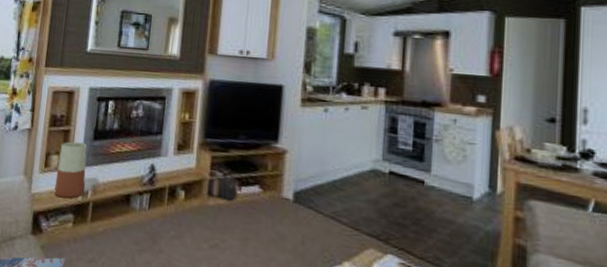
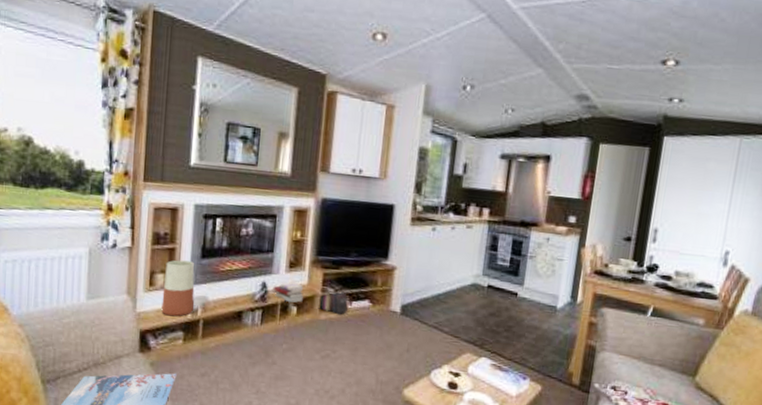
books: none [161,165,191,188] -> present [273,282,303,303]

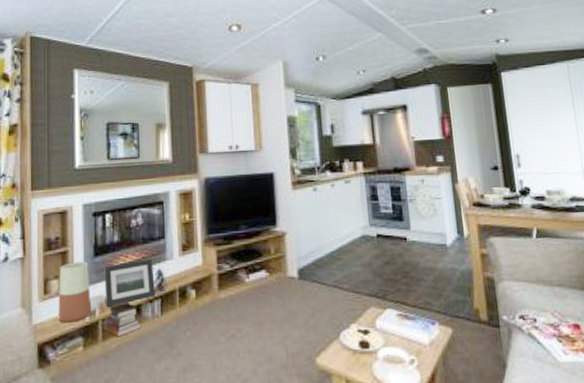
books: none [203,306,240,338] -> present [102,302,141,338]
picture frame: none [208,269,259,309] -> present [104,259,155,307]
books: present [273,282,303,303] -> none [169,265,200,287]
books: present [317,290,348,315] -> none [216,266,246,291]

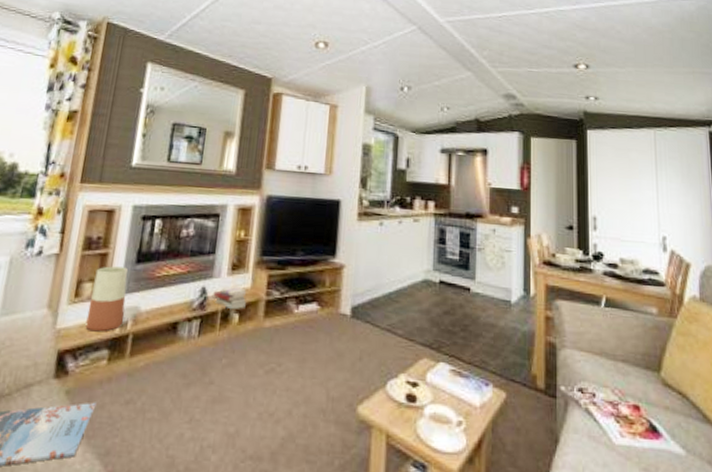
books: present [102,302,141,338] -> none [132,317,174,355]
picture frame: present [104,259,155,307] -> none [140,273,199,320]
books: none [169,265,200,287] -> present [213,285,246,310]

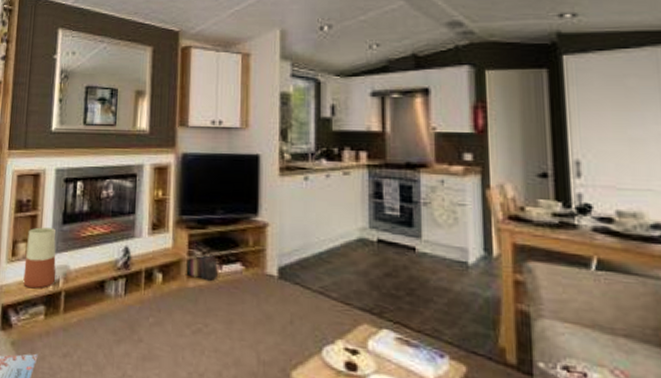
books: present [213,285,246,310] -> none [136,245,169,270]
books: none [261,293,294,321] -> present [185,253,218,282]

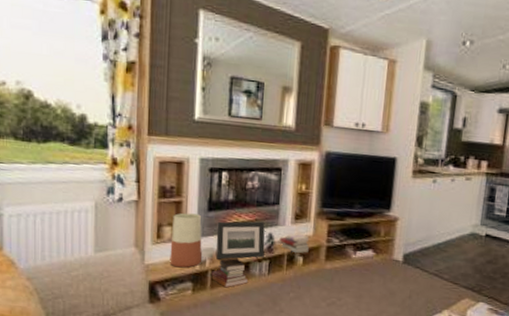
books: none [65,276,103,312] -> present [211,258,248,288]
picture frame: none [70,233,121,279] -> present [216,221,265,260]
books: none [136,245,169,270] -> present [279,233,309,254]
books: present [185,253,218,282] -> none [323,241,352,265]

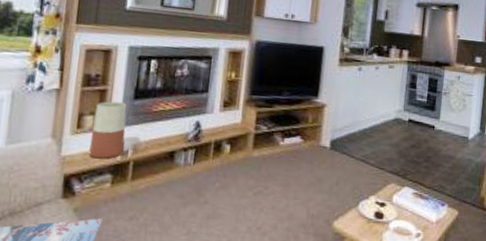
books: present [211,258,248,288] -> none [133,147,172,179]
picture frame: present [216,221,265,260] -> none [139,109,193,150]
books: present [279,233,309,254] -> none [206,120,237,142]

